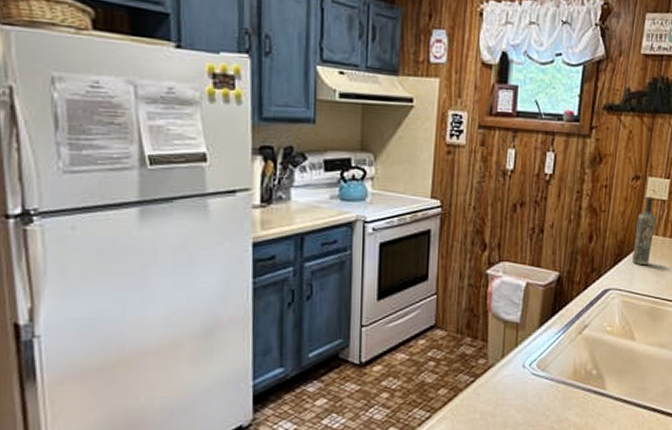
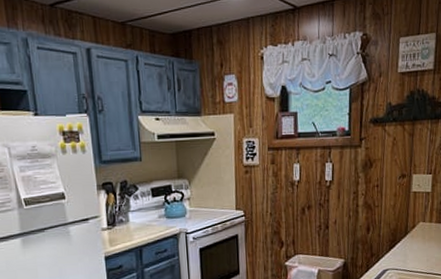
bottle: present [631,196,656,264] -> none [404,190,423,247]

